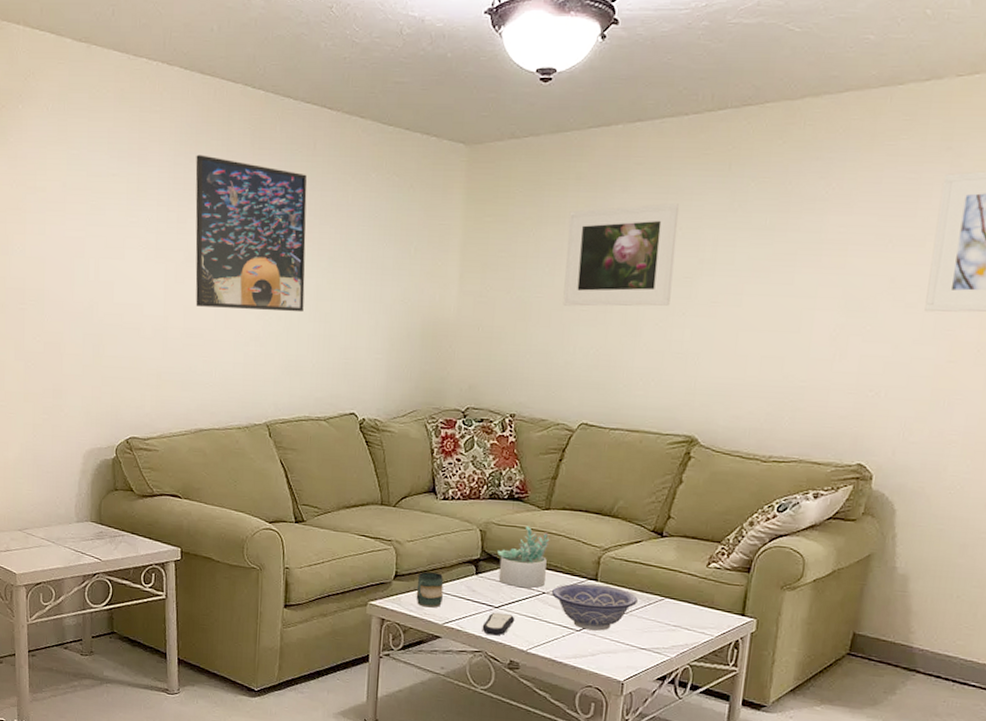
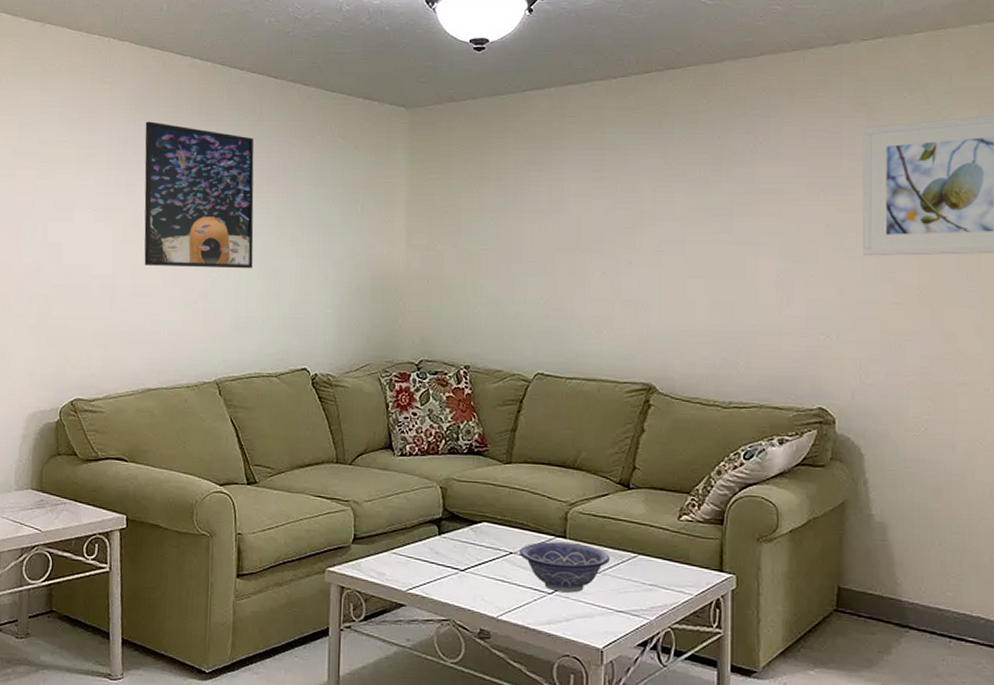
mug: present [416,572,444,608] -> none [376,533,405,573]
remote control: present [482,612,515,636] -> none [448,575,483,602]
succulent plant: present [496,525,550,588] -> none [459,481,514,549]
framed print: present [563,202,680,307] -> none [510,158,616,258]

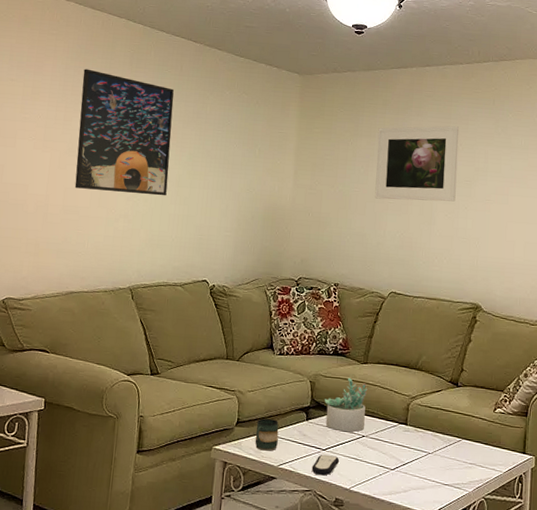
mug: none [376,533,405,573] -> present [255,418,279,451]
remote control: none [448,575,483,602] -> present [311,454,340,476]
succulent plant: none [459,481,514,549] -> present [324,377,368,432]
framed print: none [510,158,616,258] -> present [375,125,460,202]
decorative bowl: present [520,541,610,593] -> none [370,427,440,469]

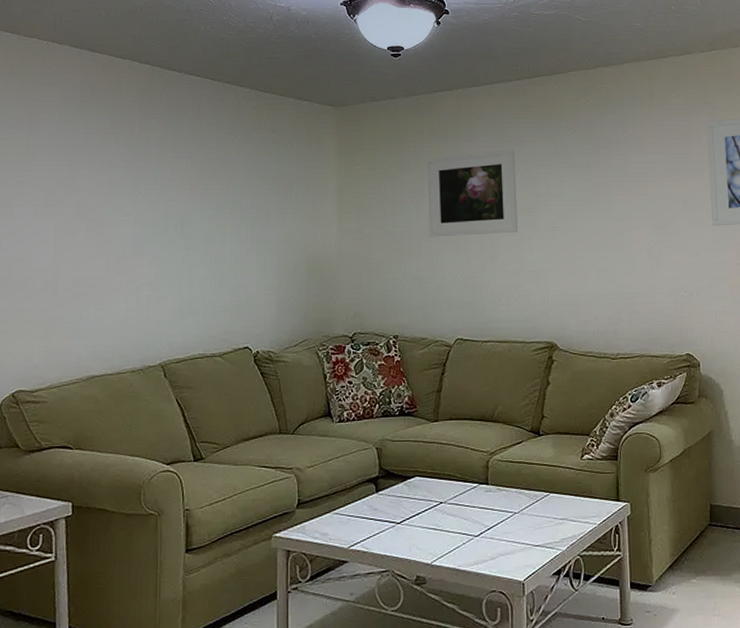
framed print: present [74,69,174,196] -> none [85,120,195,257]
mug: present [255,418,279,451] -> none [320,495,346,532]
remote control: present [311,454,340,476] -> none [387,528,417,552]
succulent plant: present [324,377,368,432] -> none [393,438,441,501]

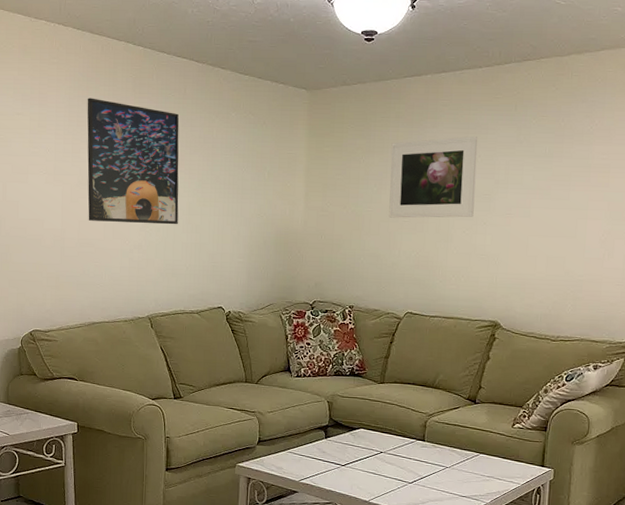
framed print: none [85,120,195,257] -> present [87,98,179,225]

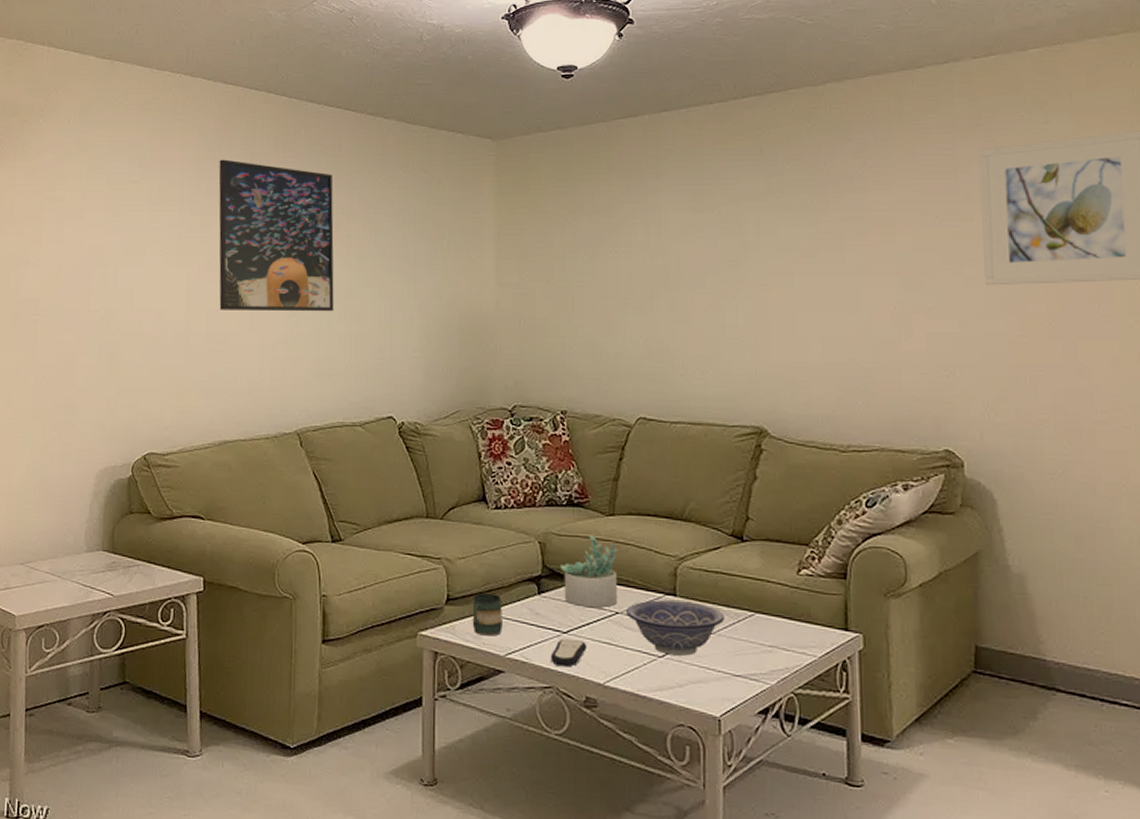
mug: none [276,437,299,467] -> present [472,593,502,636]
remote control: none [331,469,359,489] -> present [550,638,588,667]
succulent plant: none [342,397,385,449] -> present [559,534,618,608]
decorative bowl: none [388,444,458,483] -> present [627,600,724,656]
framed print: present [389,135,478,218] -> none [604,187,718,294]

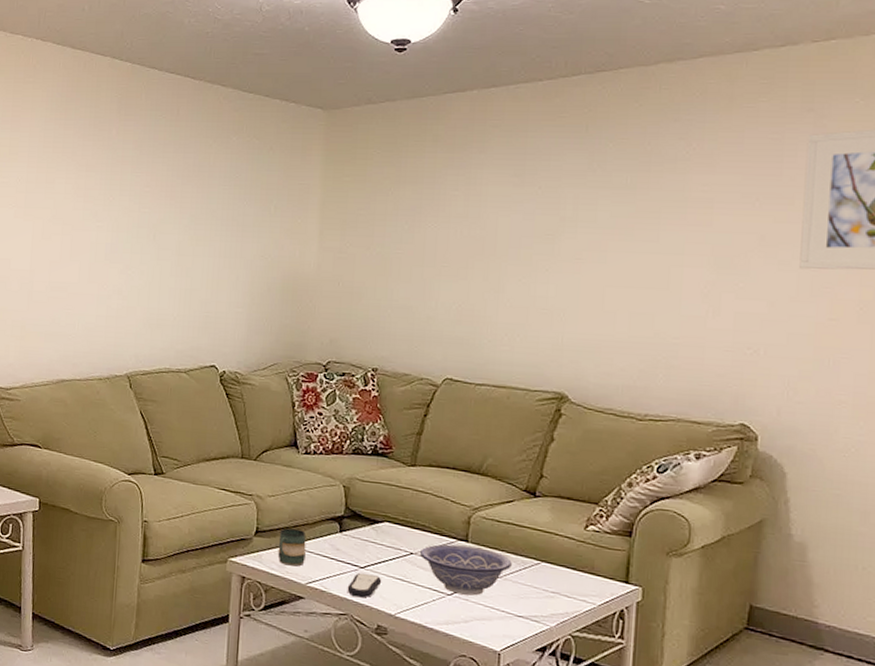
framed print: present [218,159,334,312] -> none [61,121,171,267]
succulent plant: present [559,534,618,608] -> none [361,482,417,548]

